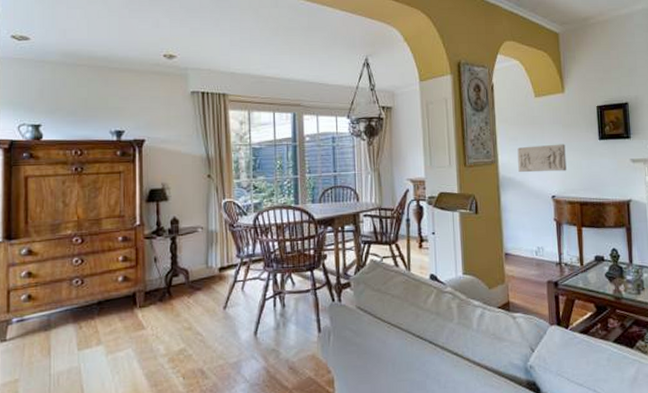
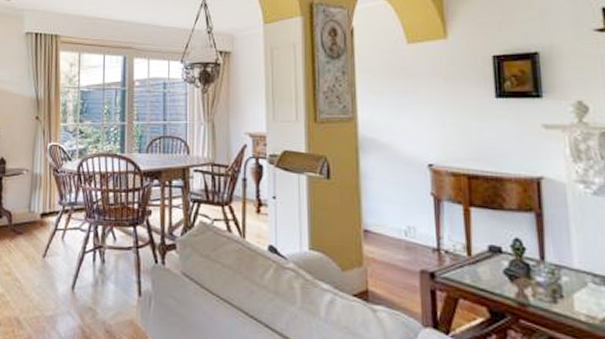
relief sculpture: present [517,144,567,173] -> none [383,101,449,135]

